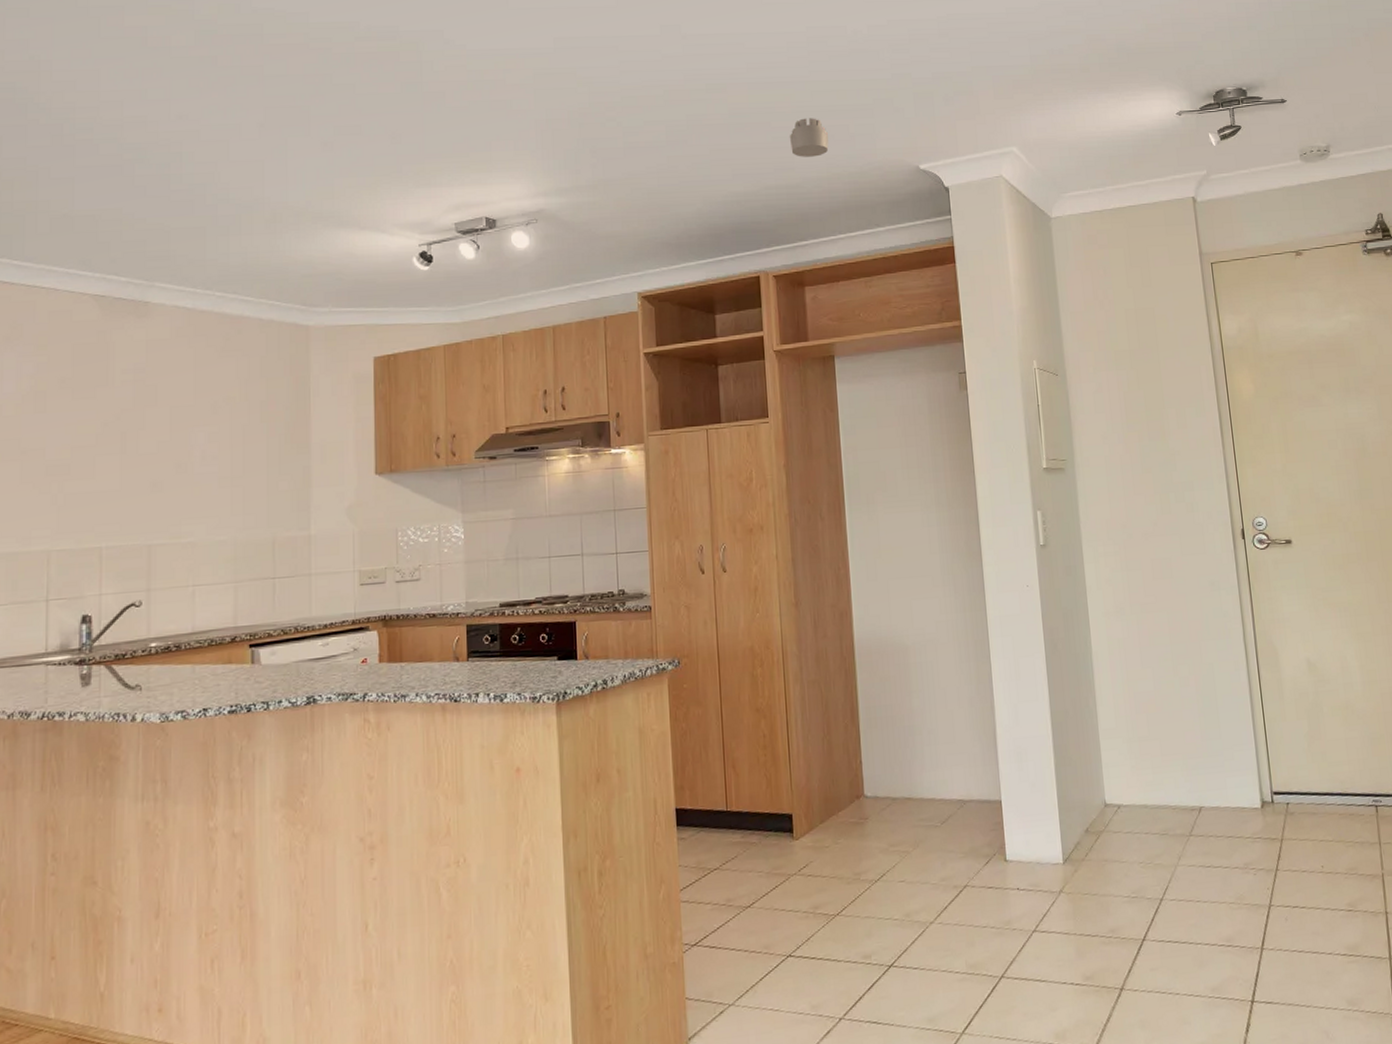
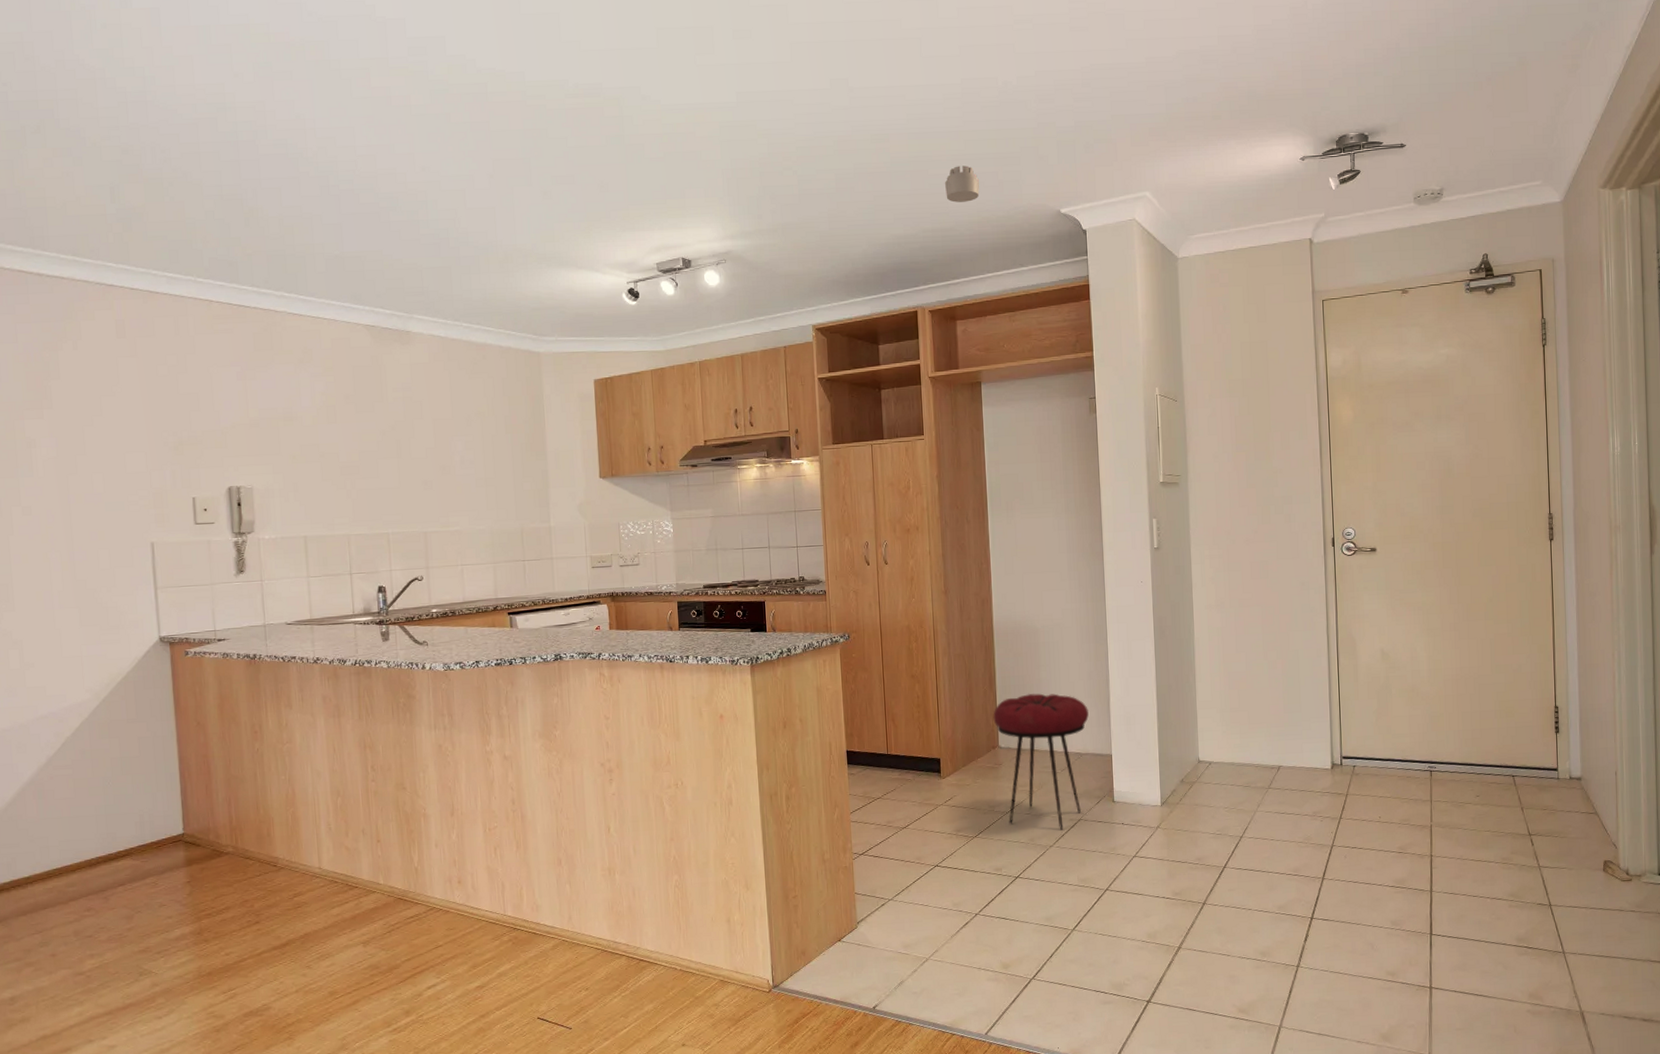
stool: none [856,726,972,900] -> present [993,693,1089,829]

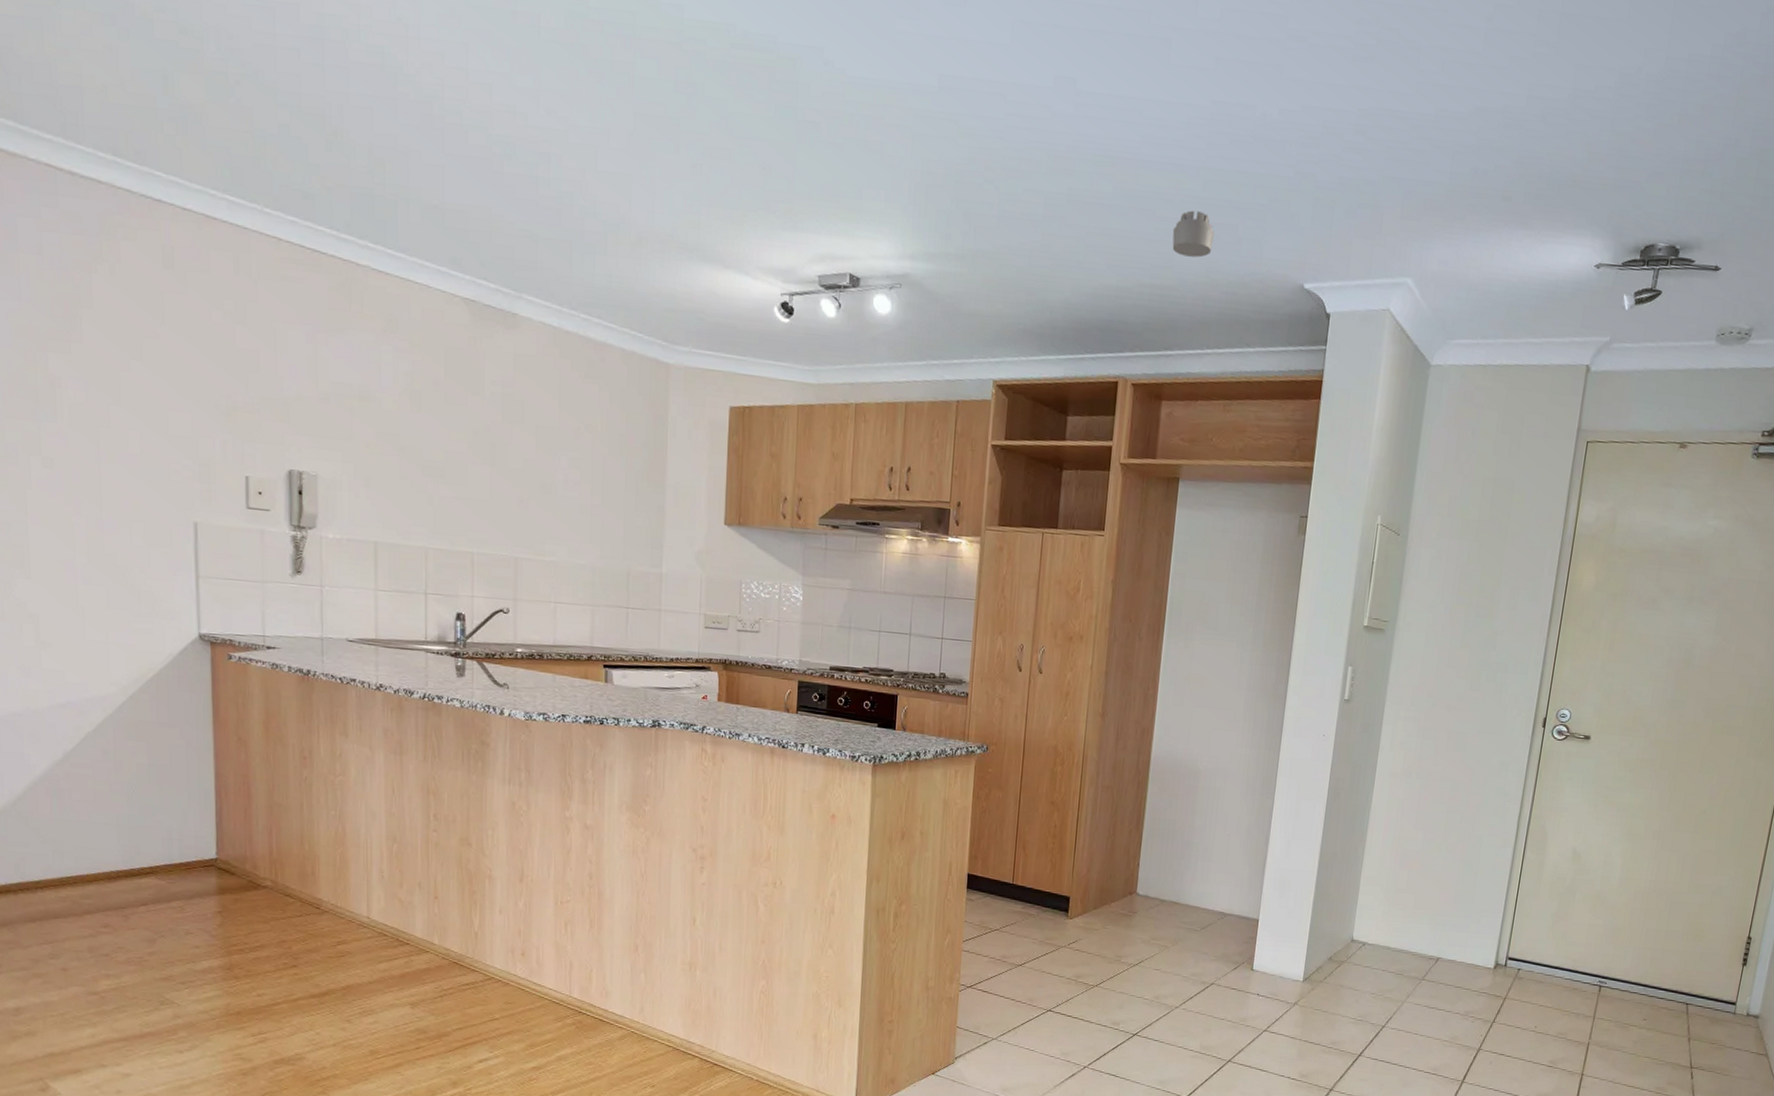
stool: present [993,693,1089,829] -> none [1134,841,1241,991]

